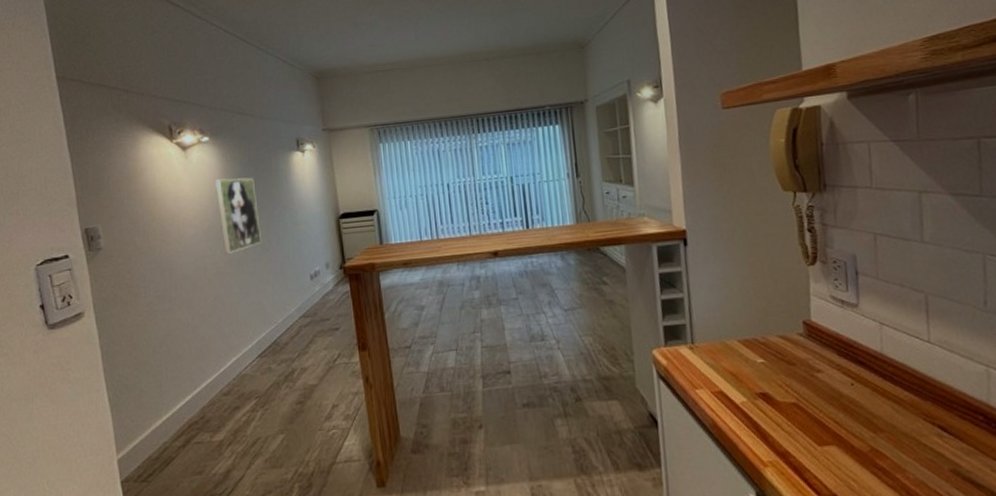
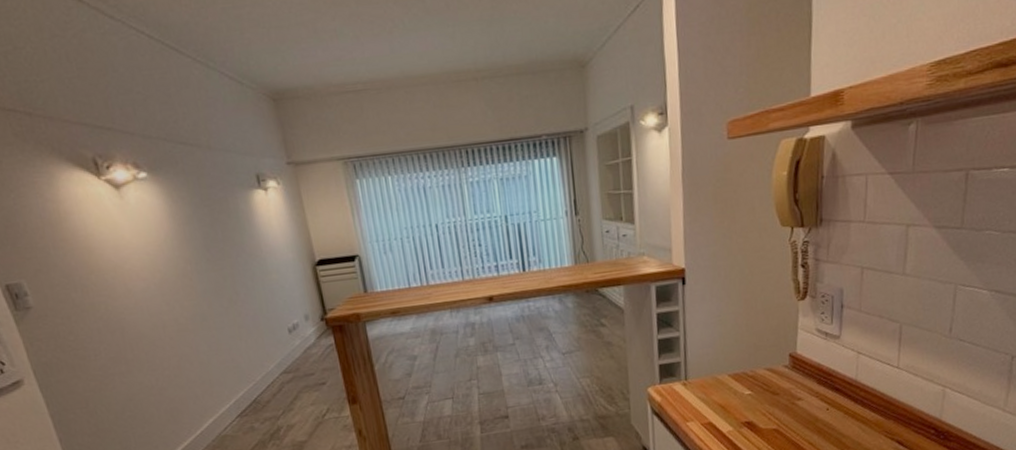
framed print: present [215,177,261,254] -> none [162,221,227,309]

